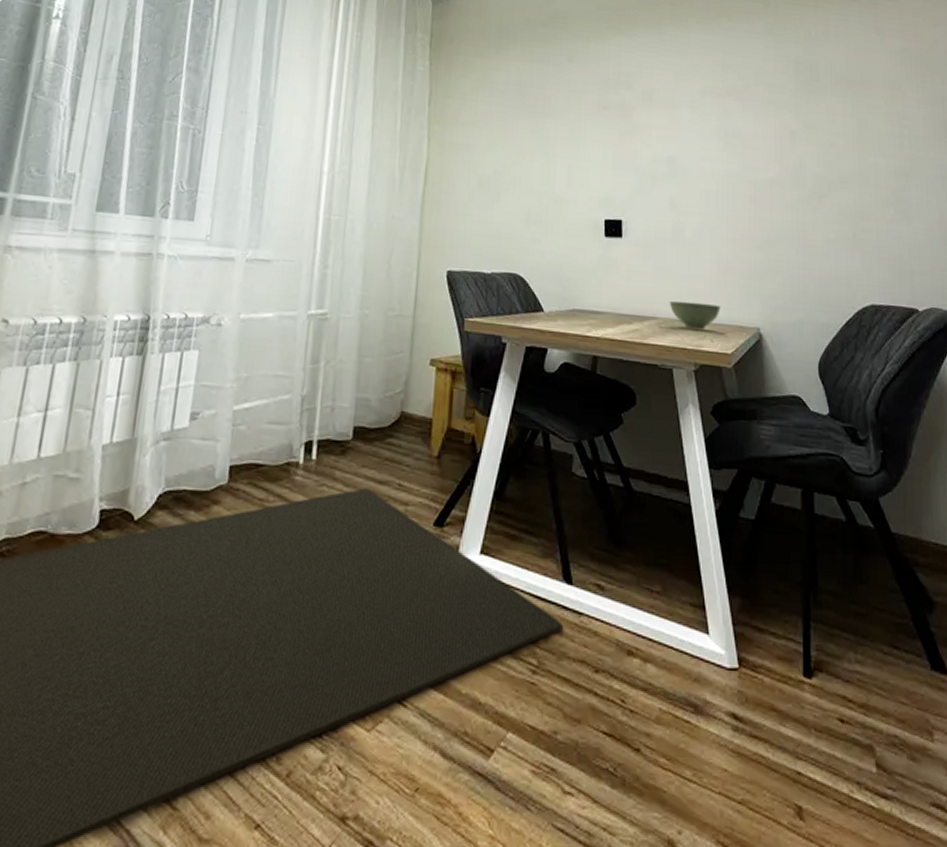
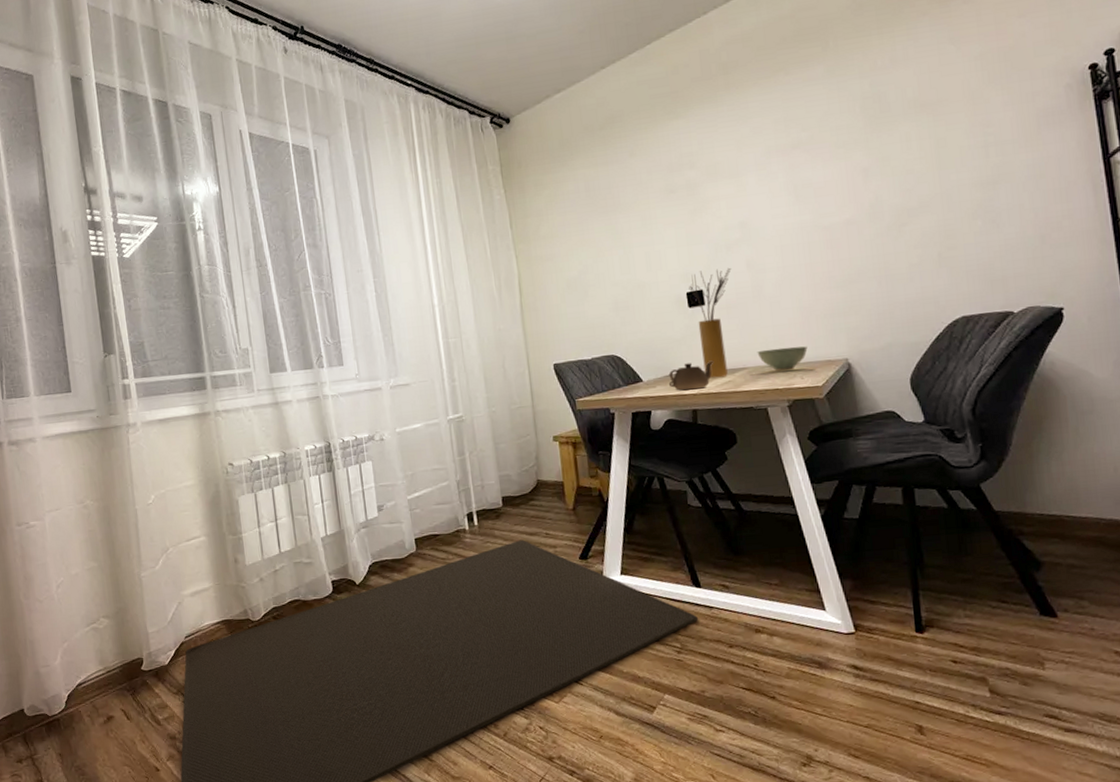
teapot: none [571,299,623,333] -> present [668,360,714,391]
vase: none [608,199,654,324] -> present [689,267,732,379]

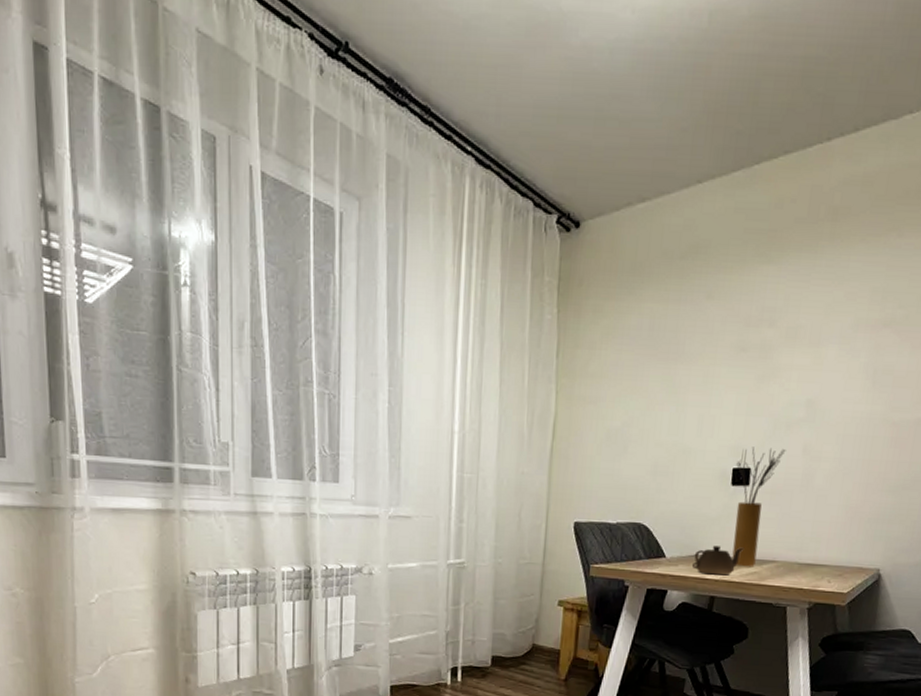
bowl: present [757,346,808,372] -> none [790,545,843,572]

